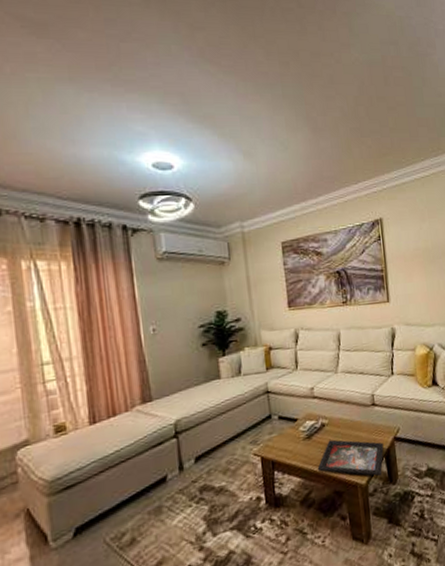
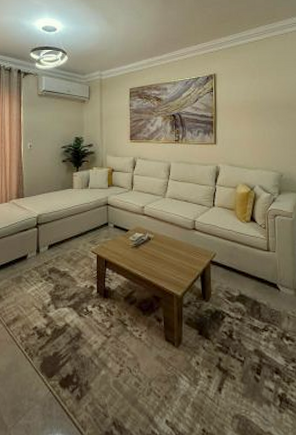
decorative tray: present [317,439,384,477] -> none [141,252,200,292]

